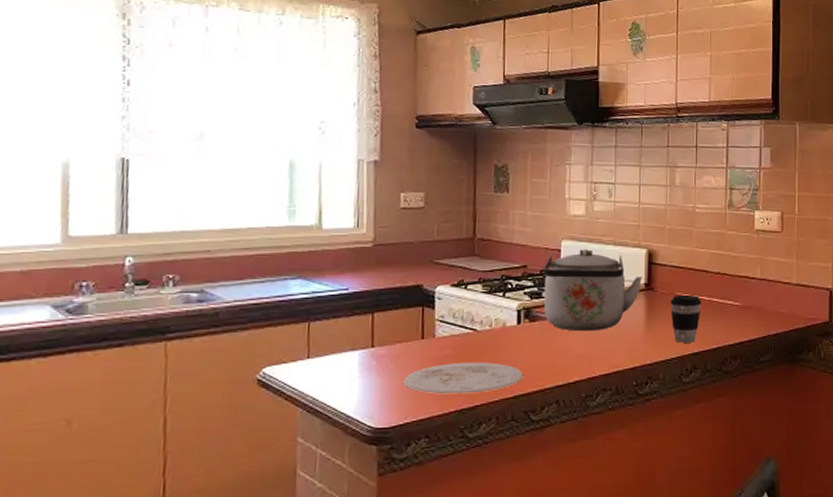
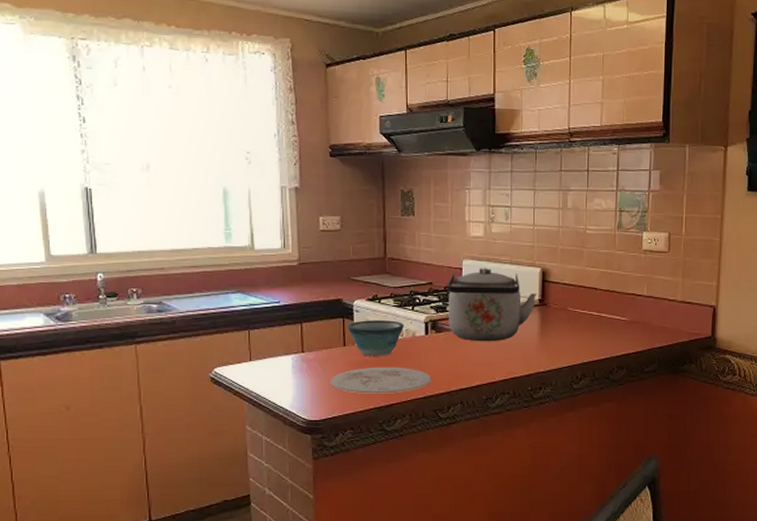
bowl: none [428,309,493,351] -> present [348,320,404,356]
coffee cup: present [670,294,702,343] -> none [562,310,591,353]

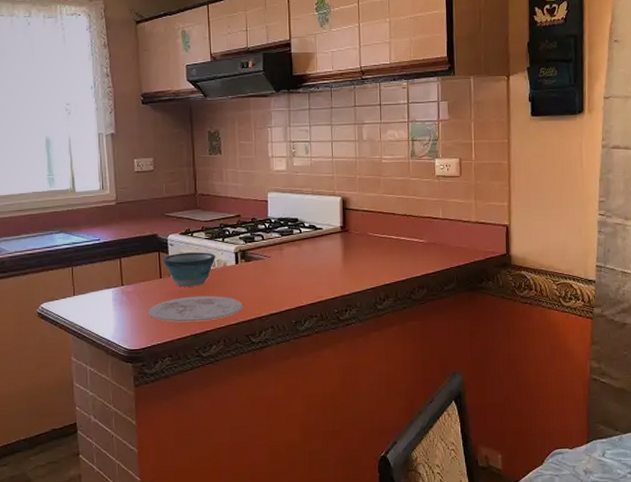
kettle: present [446,268,537,342] -> none [254,199,339,269]

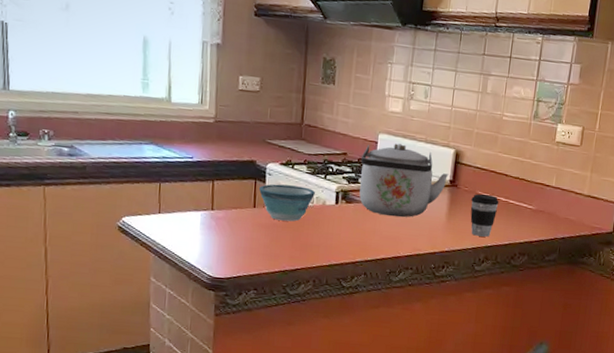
plate: present [148,295,244,322] -> none [237,231,338,259]
kettle: none [254,199,339,269] -> present [359,143,449,218]
coffee cup: none [363,234,391,276] -> present [470,193,499,237]

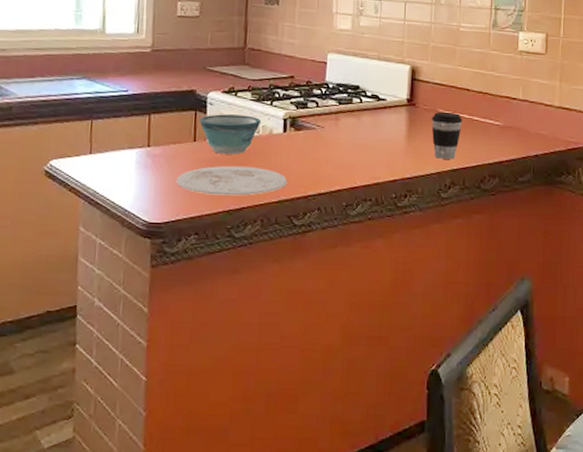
plate: none [237,231,338,259] -> present [176,165,288,196]
kettle: present [359,143,449,218] -> none [309,63,406,143]

